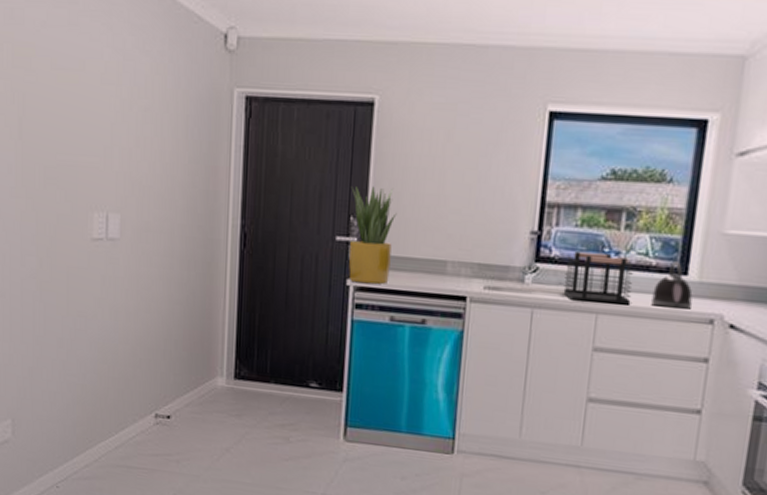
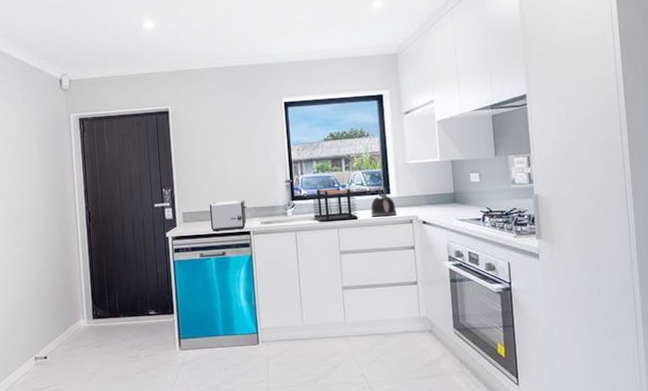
planter: present [348,186,397,285] -> none [160,166,196,234]
toaster: none [410,247,467,292] -> present [209,200,247,231]

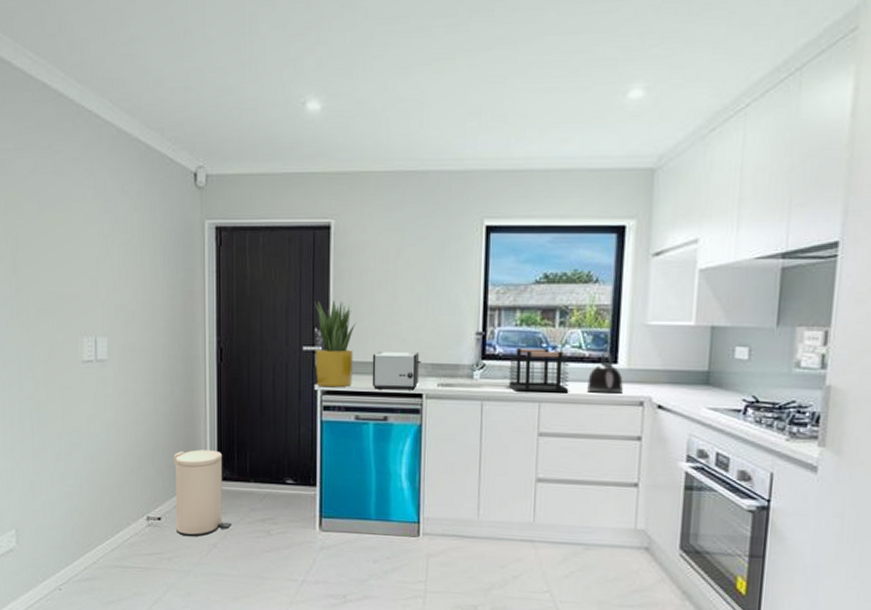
pedal bin: none [54,294,108,370] -> present [173,449,232,537]
planter: none [160,166,196,234] -> present [314,300,356,388]

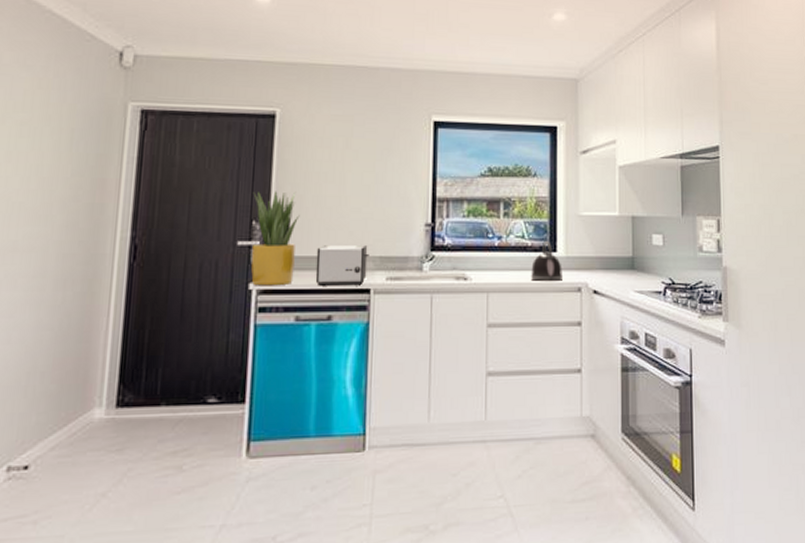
pedal bin: present [173,449,232,537] -> none [50,369,132,488]
dish rack: present [508,348,570,395] -> none [457,238,515,284]

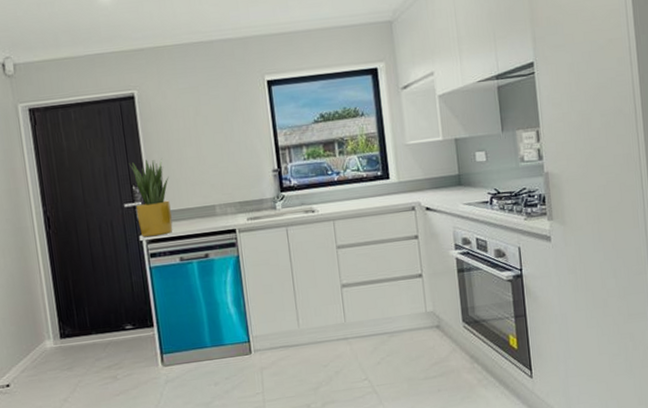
toaster: present [315,245,369,286] -> none [187,194,231,232]
kettle: present [531,241,564,282] -> none [368,171,398,207]

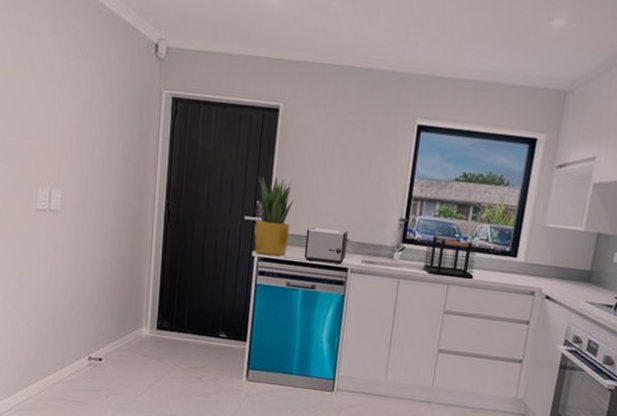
toaster: none [187,194,231,232] -> present [304,227,349,265]
dish rack: none [303,174,356,216] -> present [423,236,477,280]

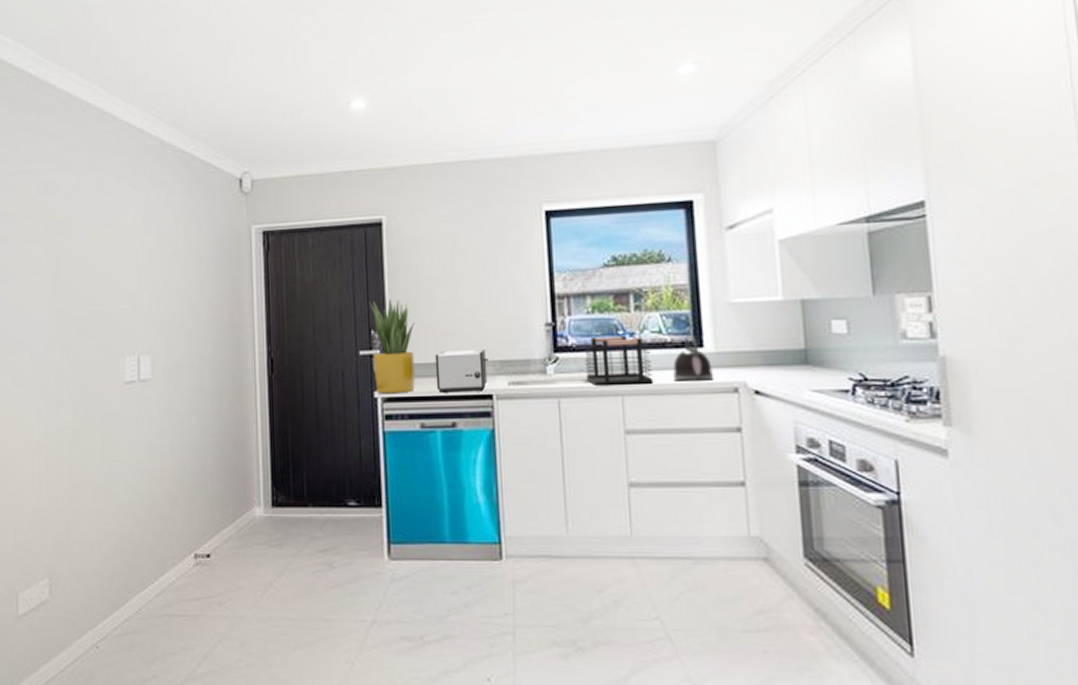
kettle: none [489,246,520,284] -> present [673,335,715,383]

